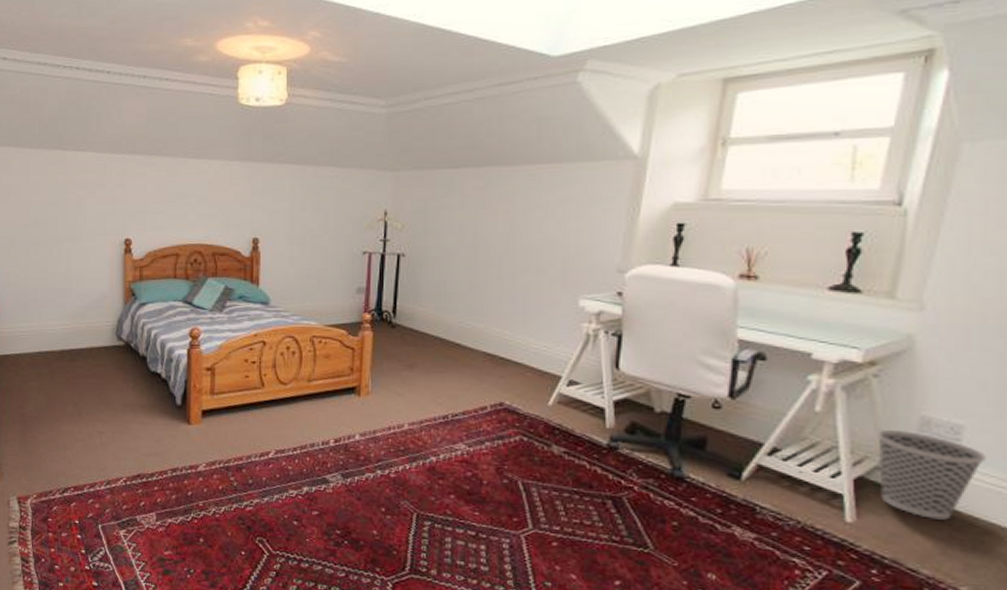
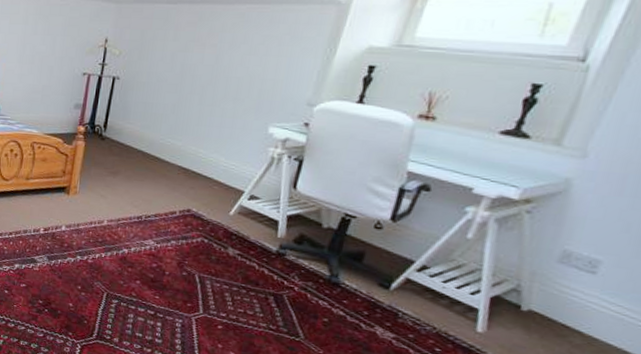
wastebasket: present [878,430,986,520] -> none [512,258,617,338]

